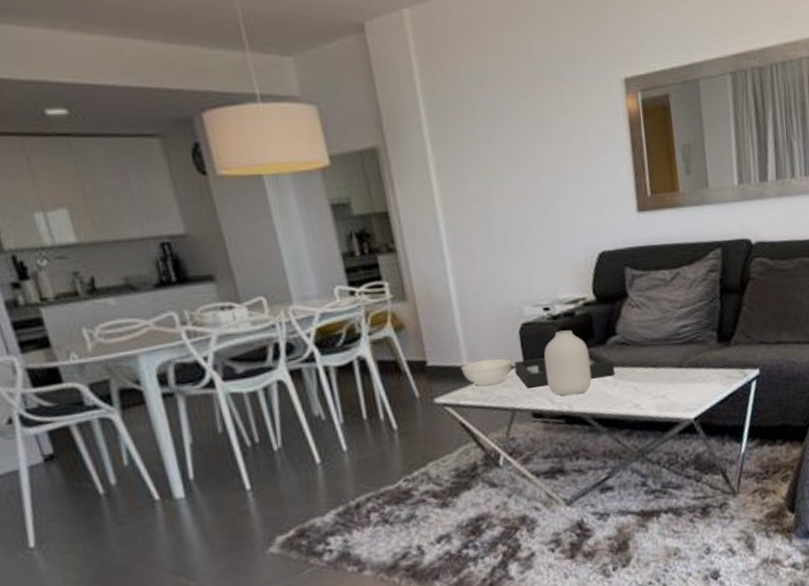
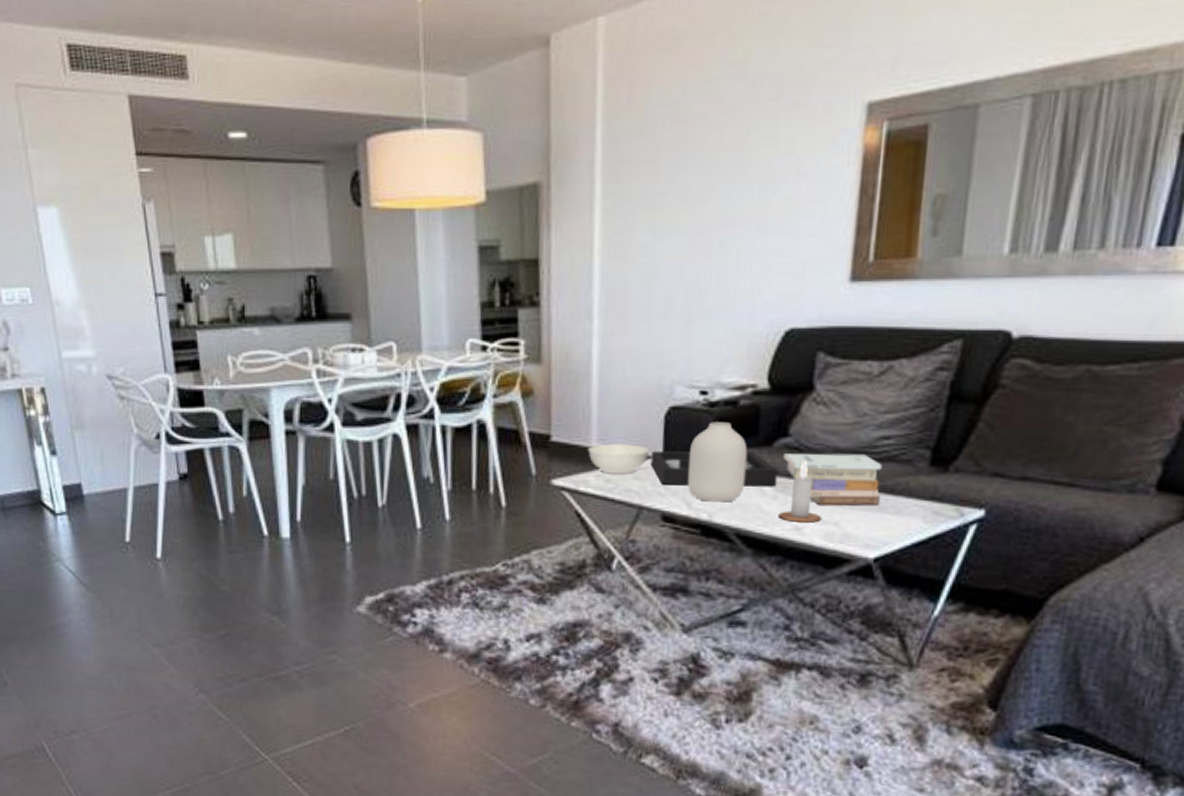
books: none [615,341,691,384] -> present [782,453,882,506]
candle: none [620,353,652,401] -> present [778,462,822,523]

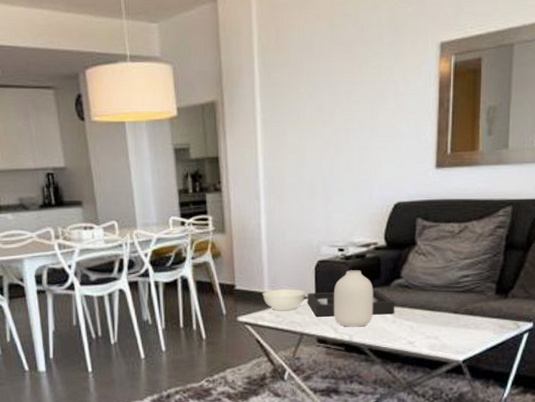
candle: present [778,462,822,523] -> none [397,296,426,338]
books: present [782,453,882,506] -> none [398,288,465,325]

